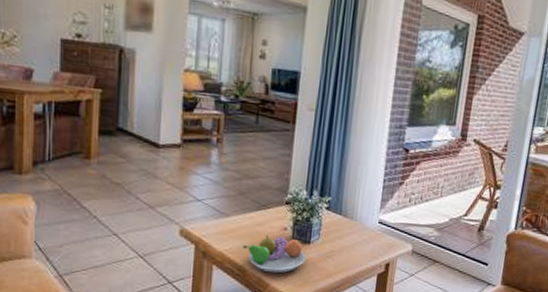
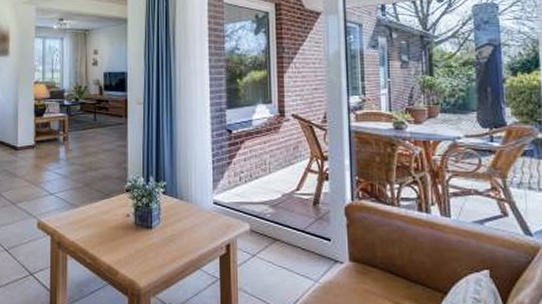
fruit bowl: present [243,233,306,274] -> none [92,221,150,260]

